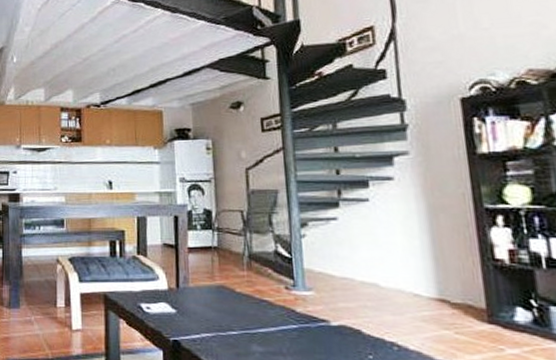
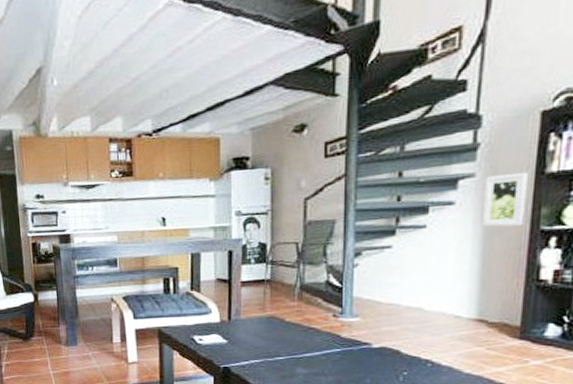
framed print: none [420,153,466,203] -> present [481,173,528,227]

